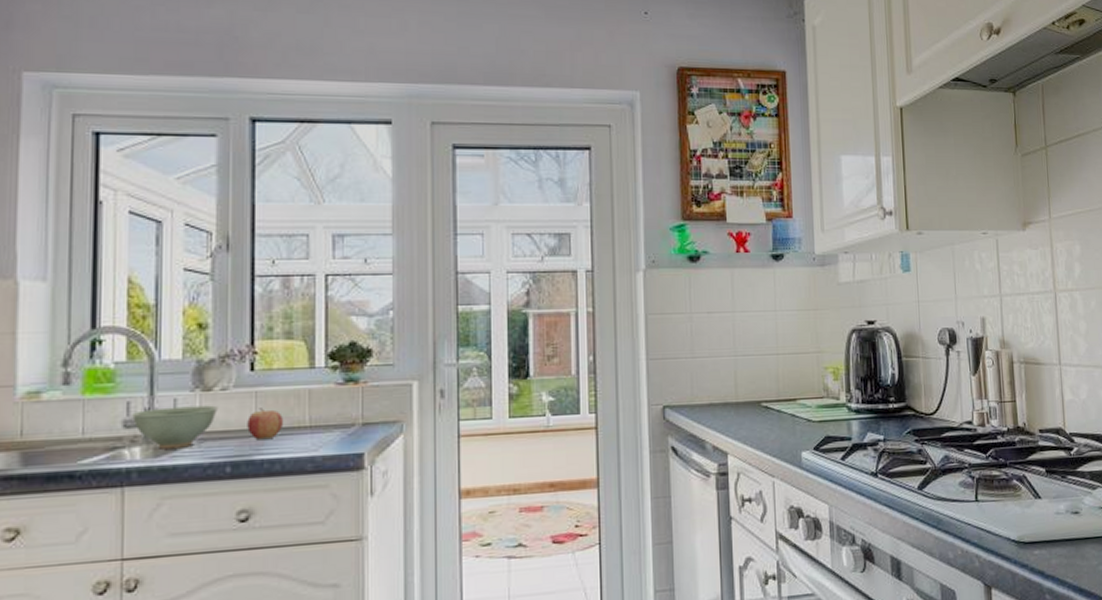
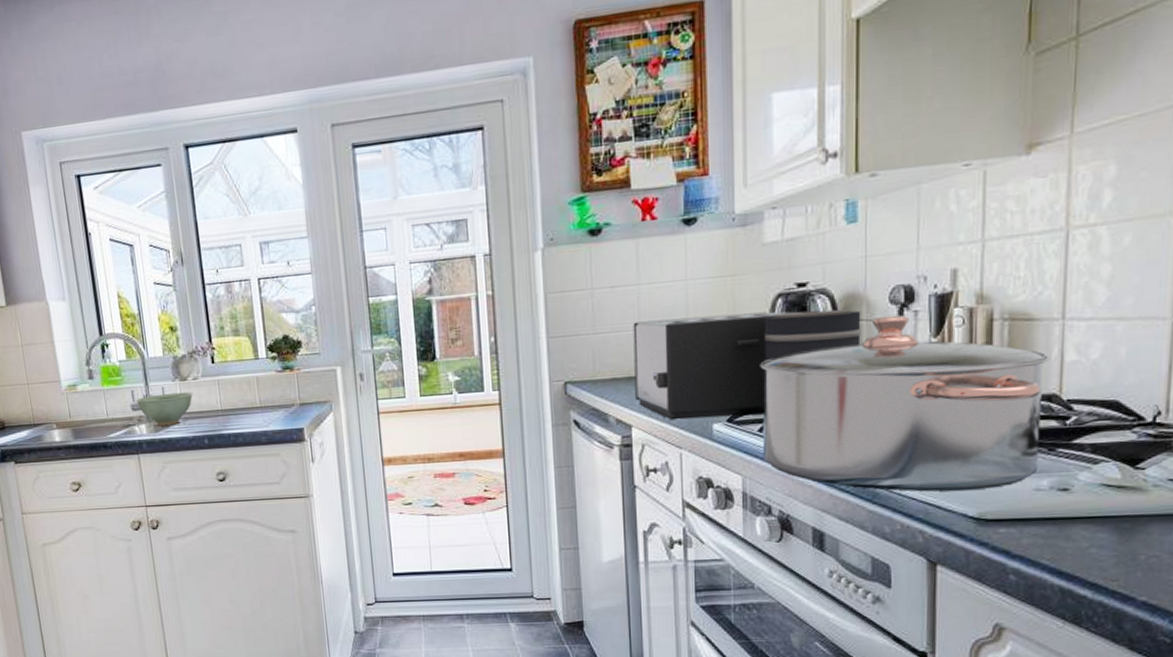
fruit: present [247,408,284,440] -> none [214,393,242,419]
toaster: none [728,345,868,448] -> present [633,311,797,420]
cooking pot: none [839,354,1056,517] -> present [758,314,1050,492]
cylinder: none [842,346,919,392] -> present [764,309,861,361]

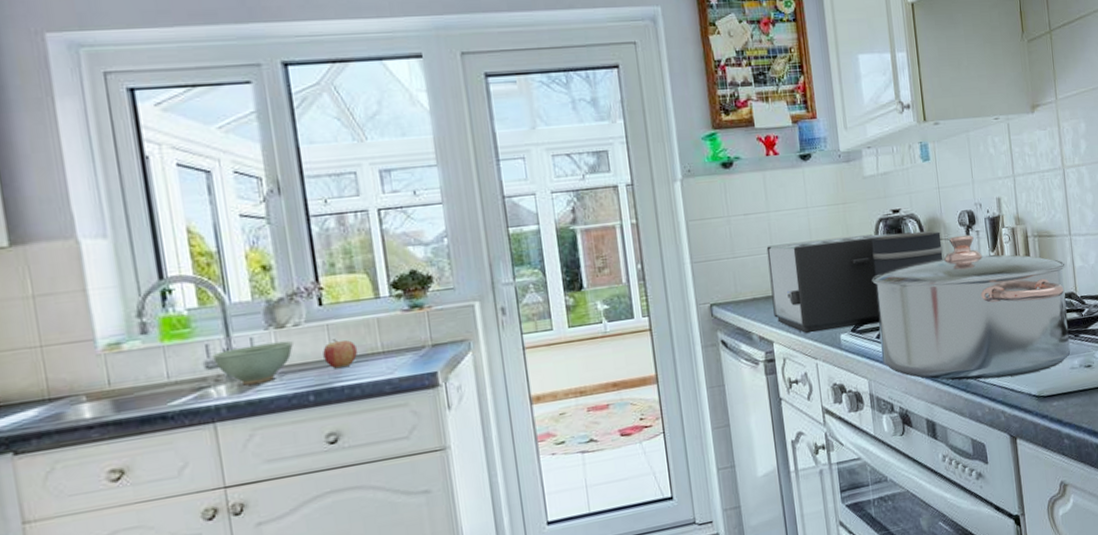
fruit: none [214,393,242,419] -> present [323,339,359,369]

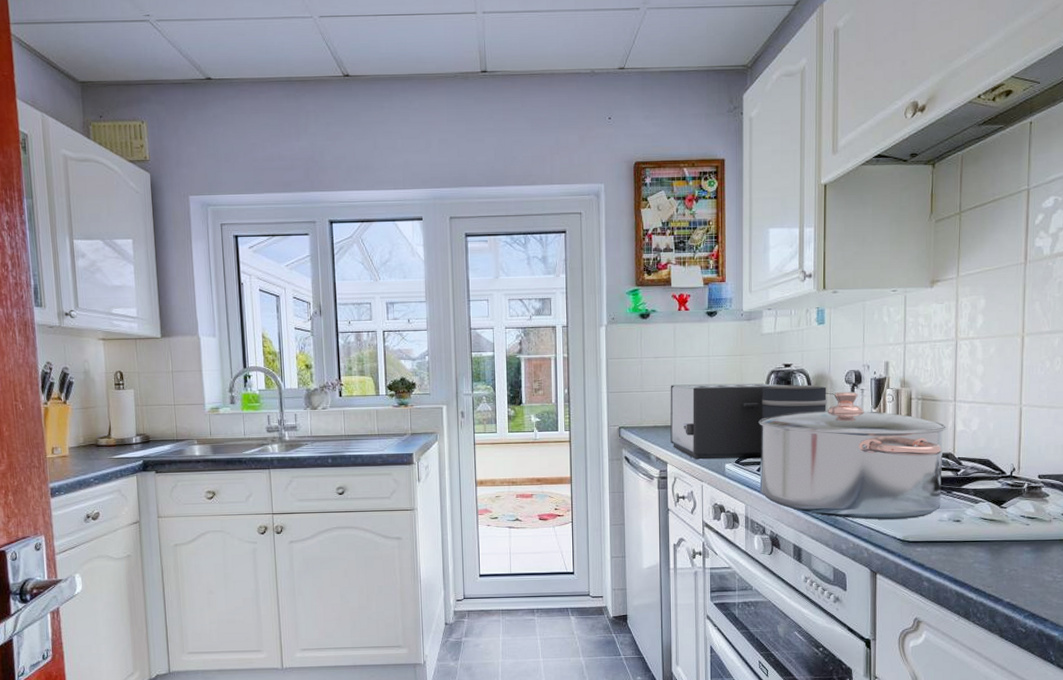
bowl: present [211,340,293,386] -> none [270,419,321,446]
fruit: present [323,339,359,369] -> none [339,421,362,443]

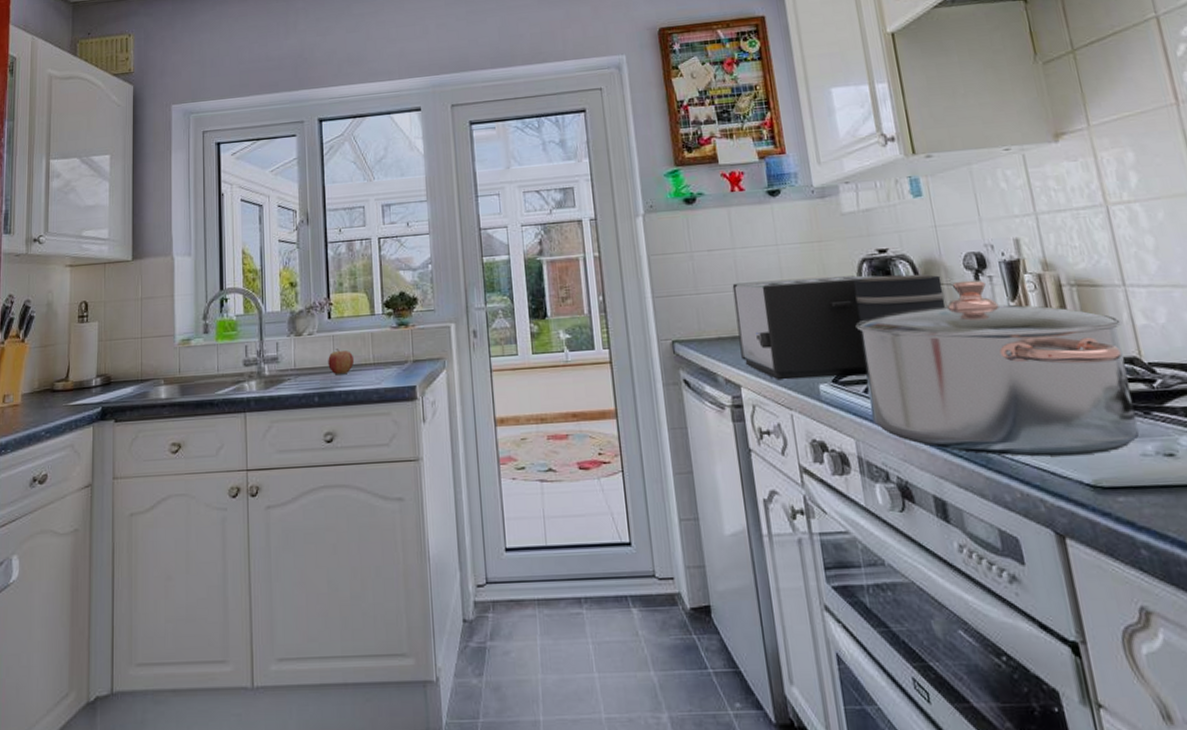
fruit: none [339,421,362,443] -> present [328,349,355,375]

